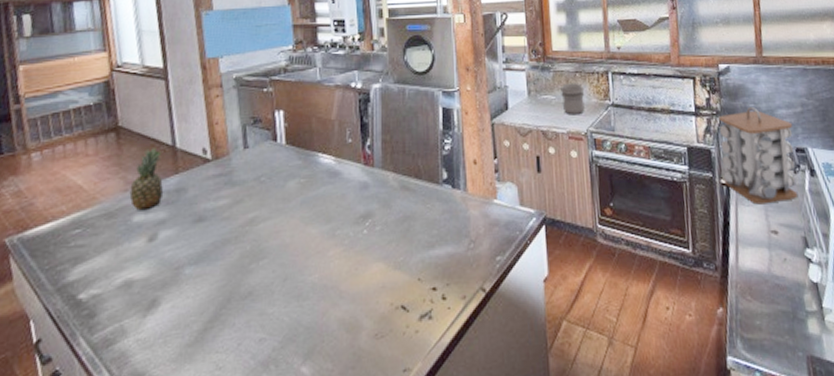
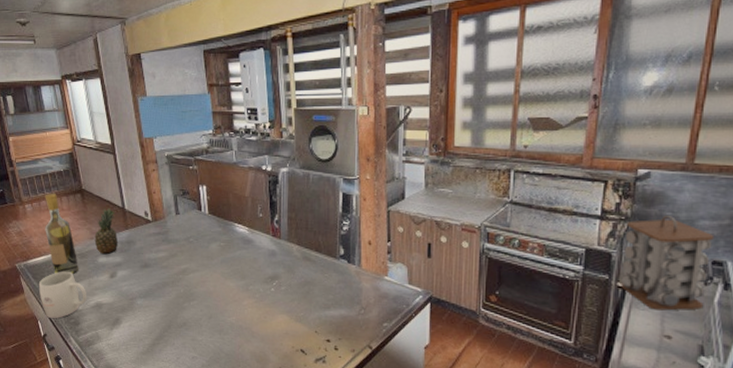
mug: none [37,240,112,315] -> present [38,271,87,319]
bottle: none [57,134,103,246] -> present [45,193,78,274]
jar: present [561,83,585,115] -> none [458,178,483,209]

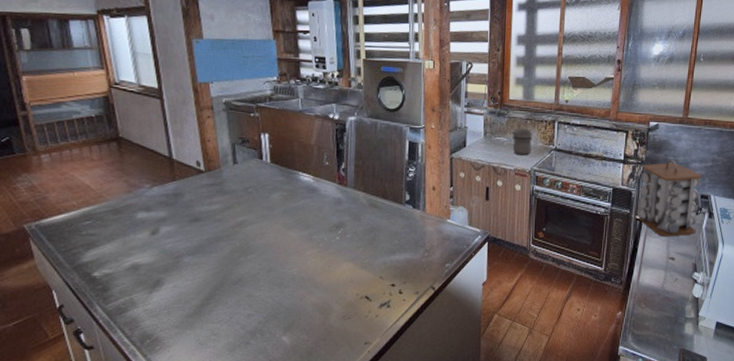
mug: present [38,271,87,319] -> none [55,230,121,287]
bottle: present [45,193,78,274] -> none [67,141,110,234]
fruit: present [94,208,119,255] -> none [132,158,163,210]
jar: none [458,178,483,209] -> present [512,128,533,156]

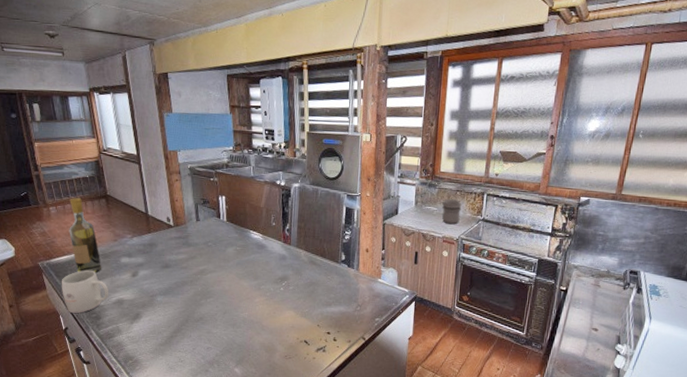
mug: none [55,230,121,287] -> present [61,269,109,314]
bottle: none [67,141,110,234] -> present [69,197,101,273]
spice rack: present [639,158,702,237] -> none [563,233,633,309]

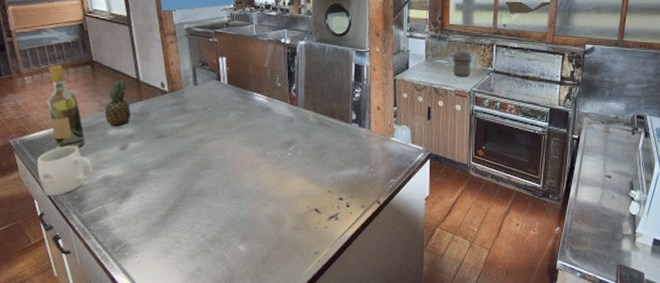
fruit: none [118,213,141,256] -> present [104,80,132,127]

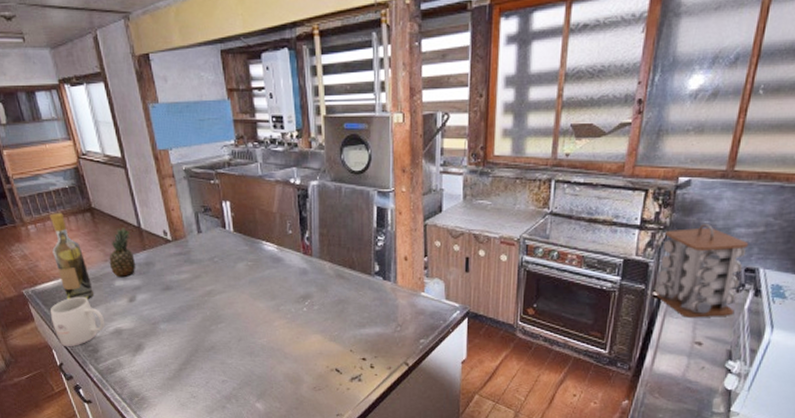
jar: present [453,51,472,77] -> none [498,189,523,221]
spice rack: none [575,80,638,156] -> present [656,223,749,318]

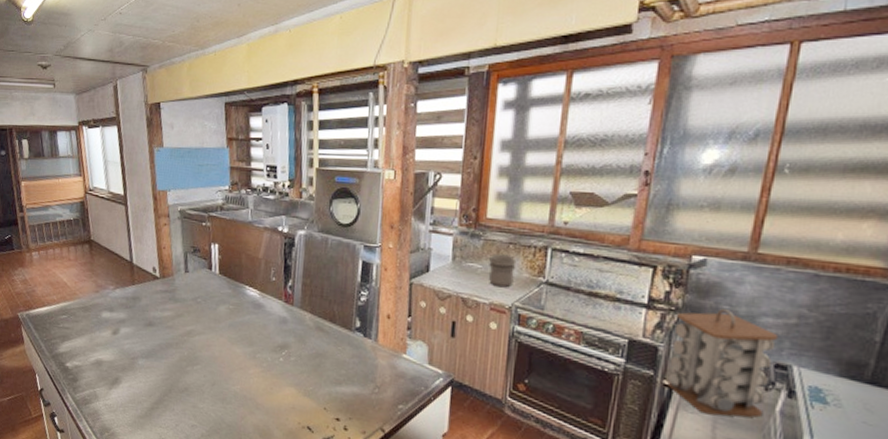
bottle: present [49,212,93,300] -> none [50,241,81,328]
mug: present [50,296,105,347] -> none [39,324,88,374]
fruit: present [109,228,136,278] -> none [99,261,124,310]
jar: none [498,189,523,221] -> present [489,253,517,288]

